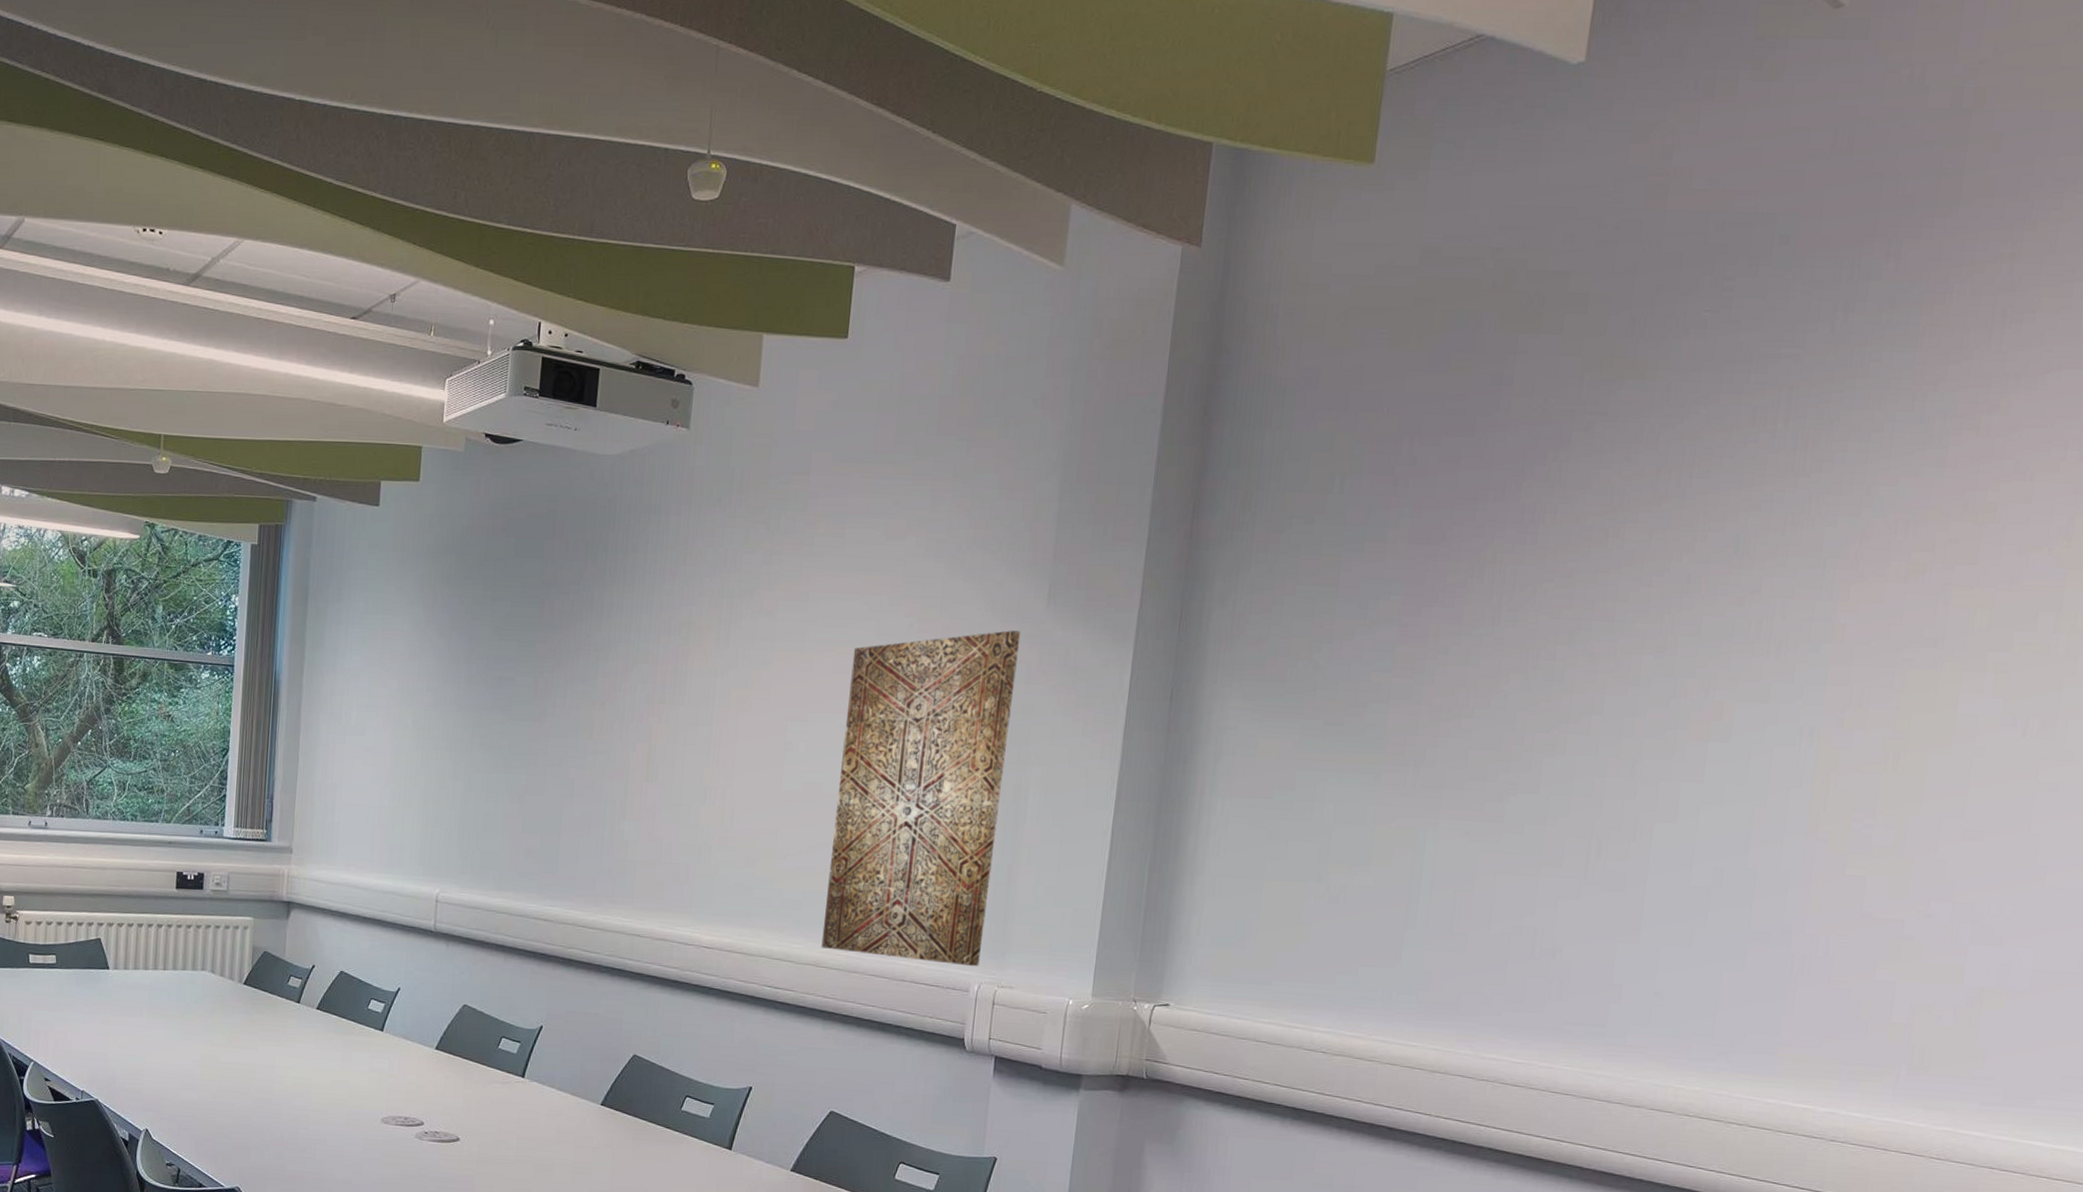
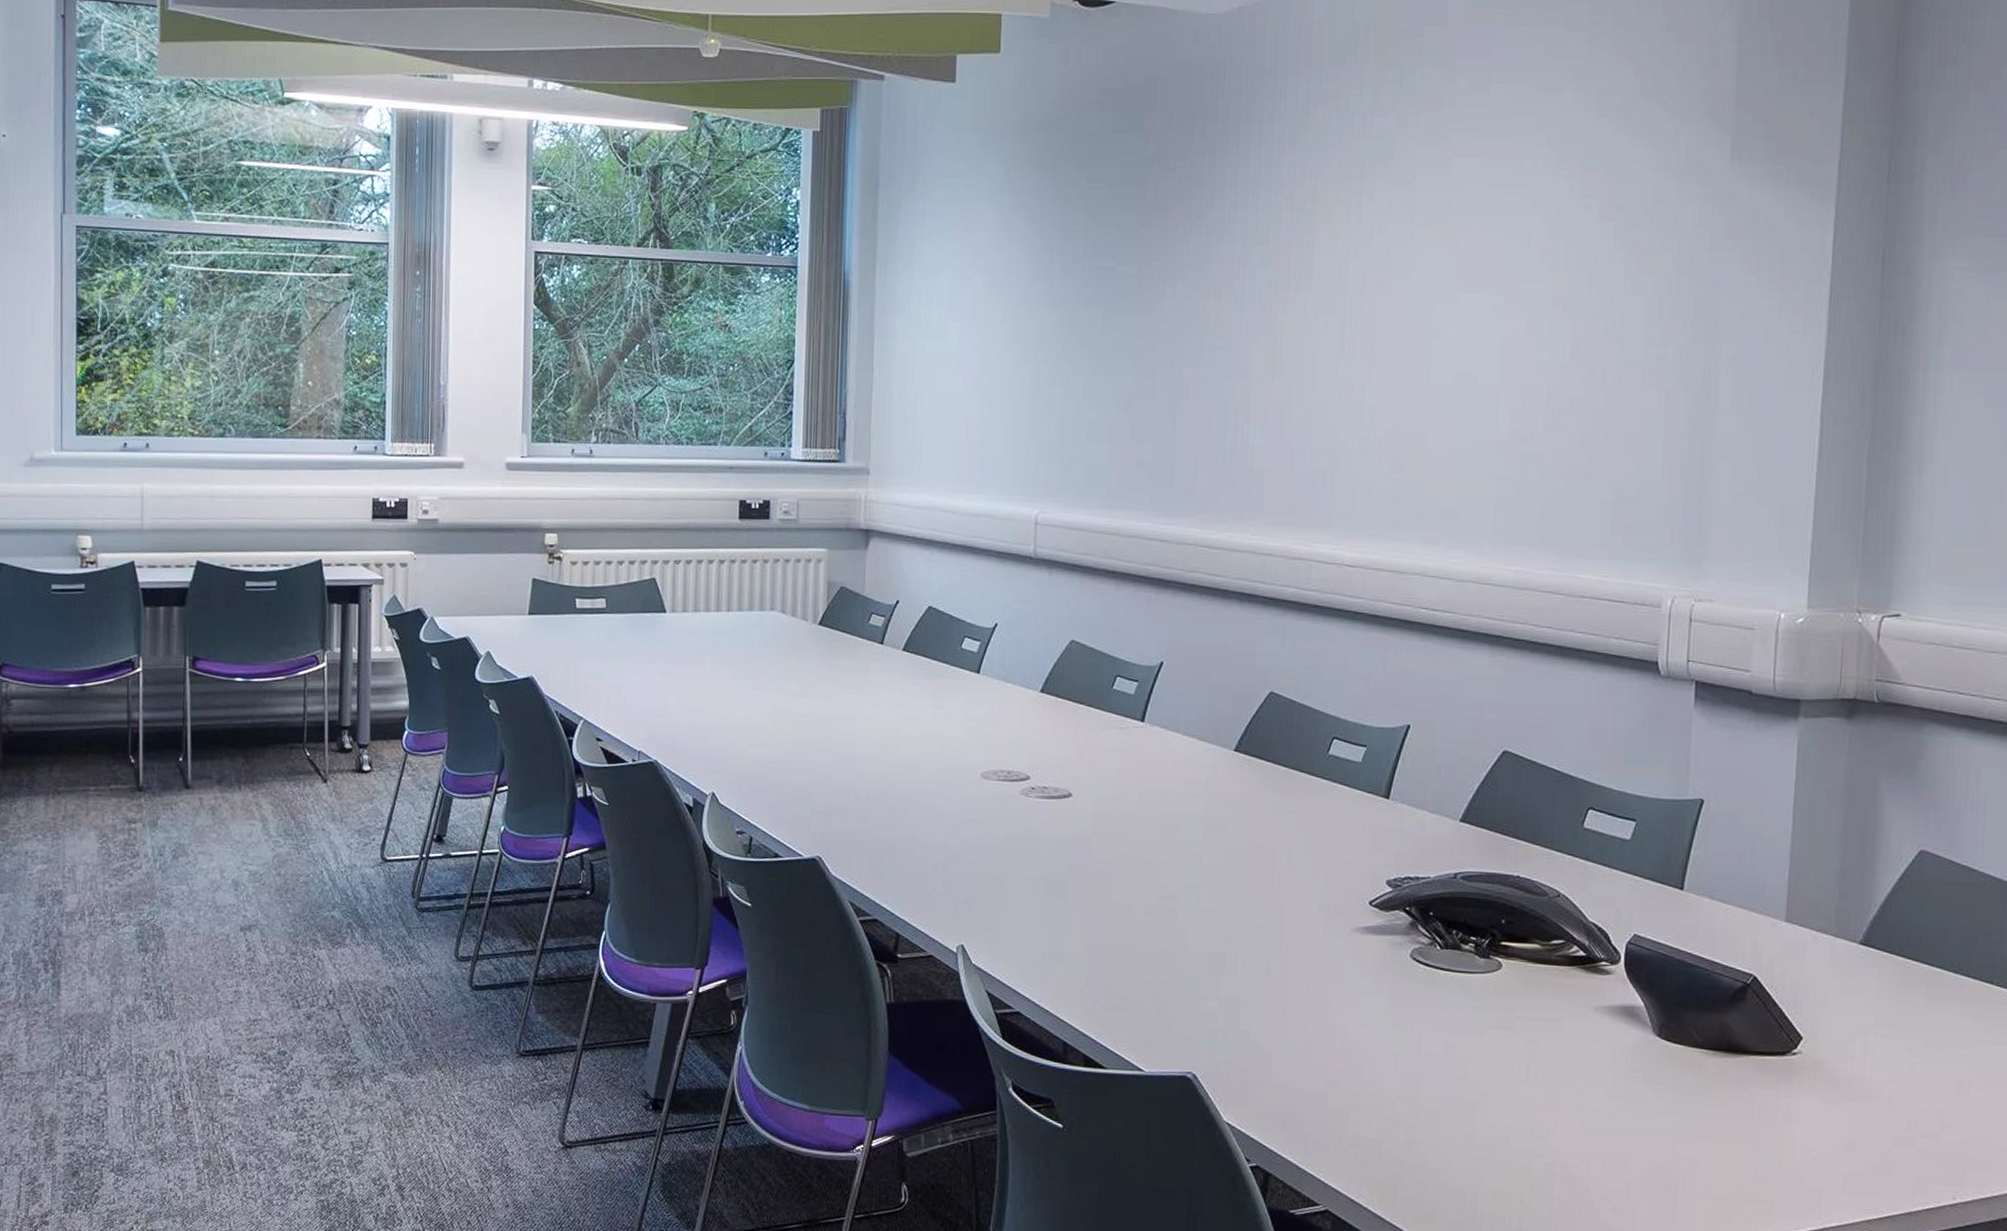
wall art: present [821,630,1021,967] -> none [1484,191,1702,578]

